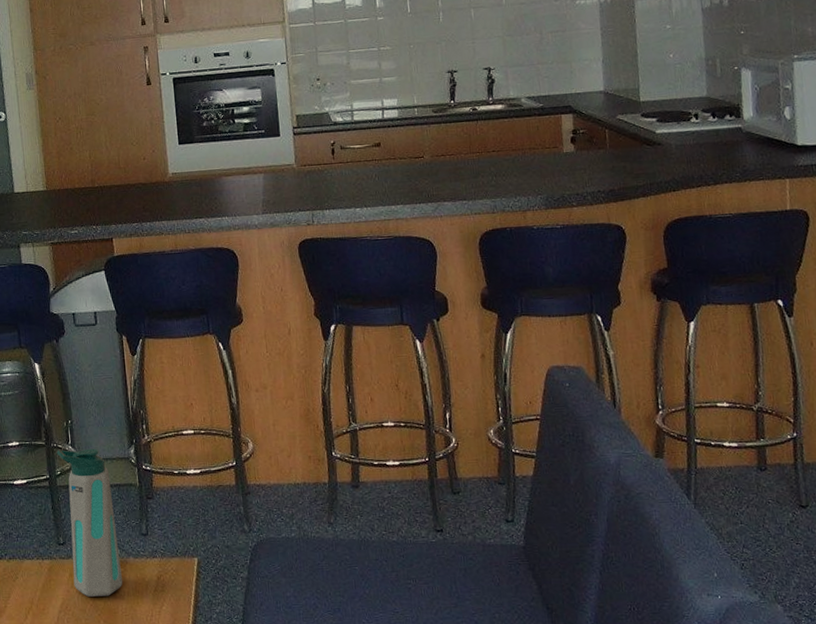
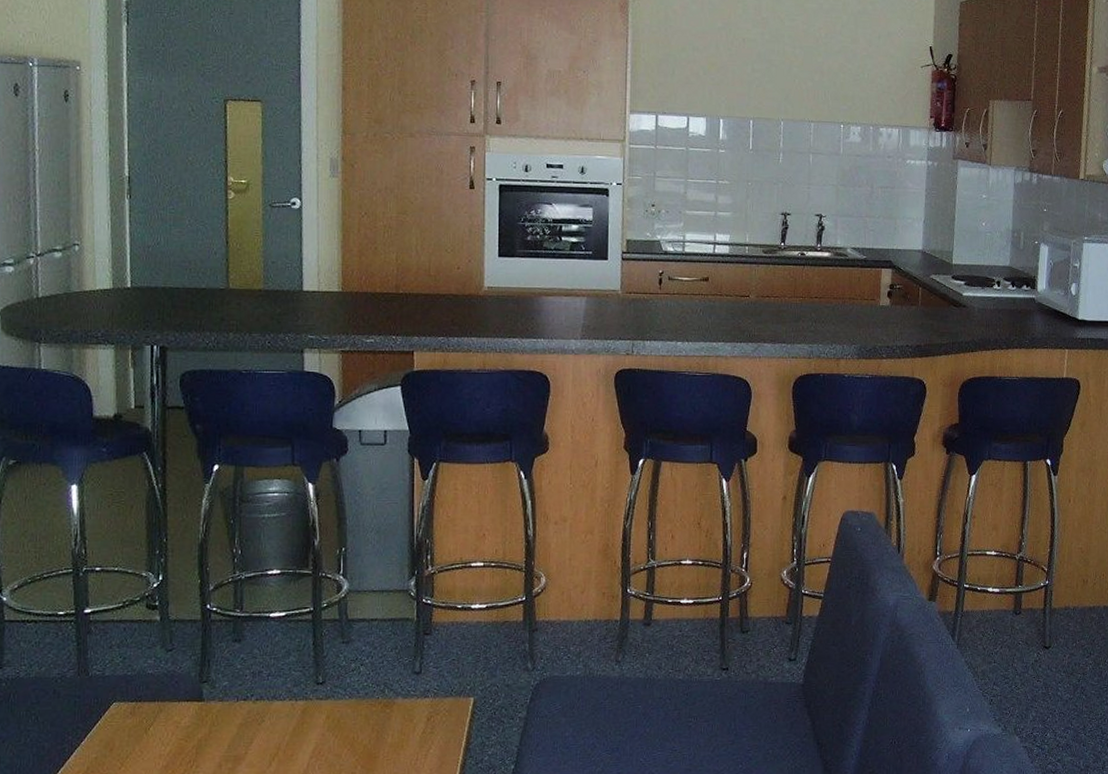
water bottle: present [57,448,123,597] -> none [325,579,388,741]

